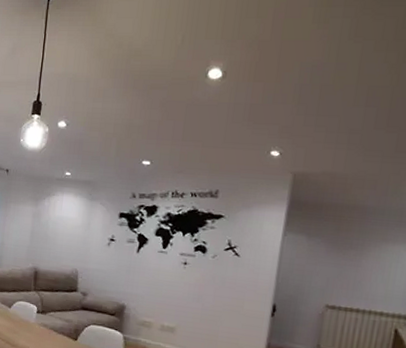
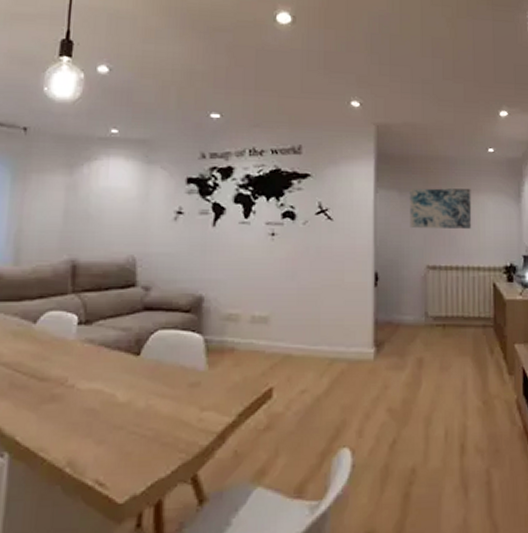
wall art: none [314,234,387,276] -> present [409,188,472,229]

